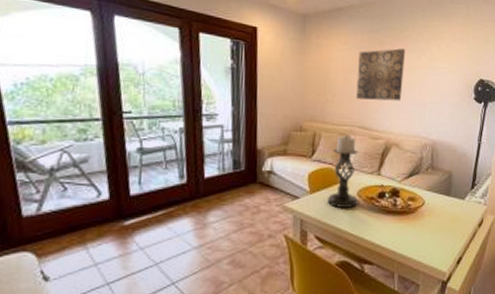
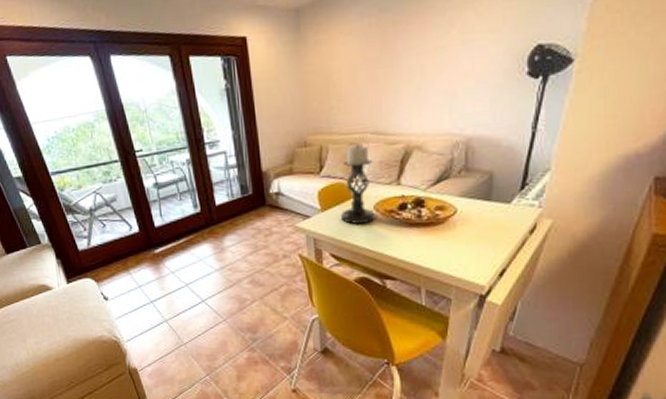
wall art: present [355,48,405,101] -> none [365,25,428,100]

